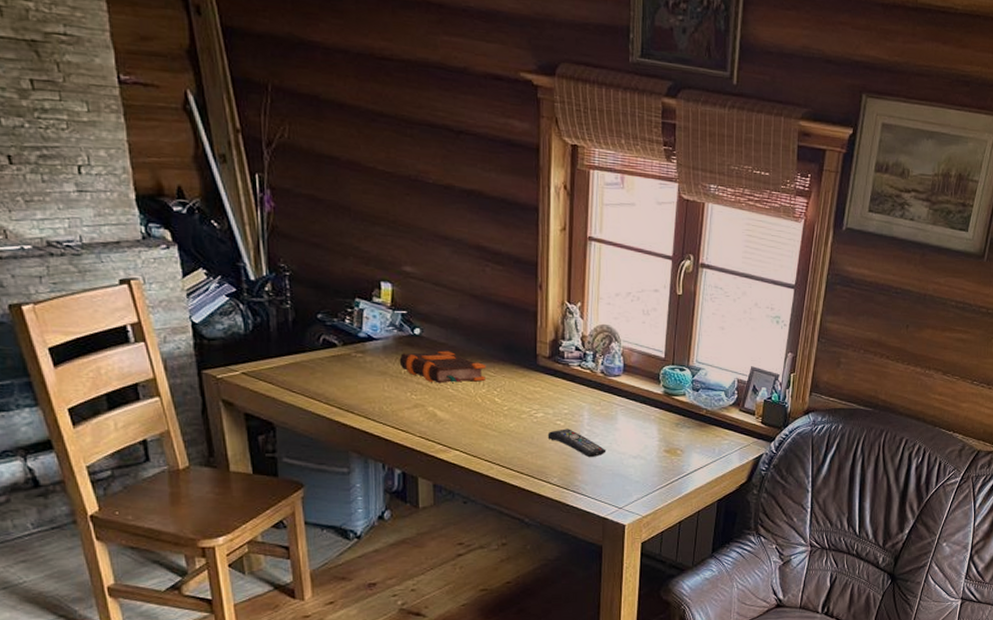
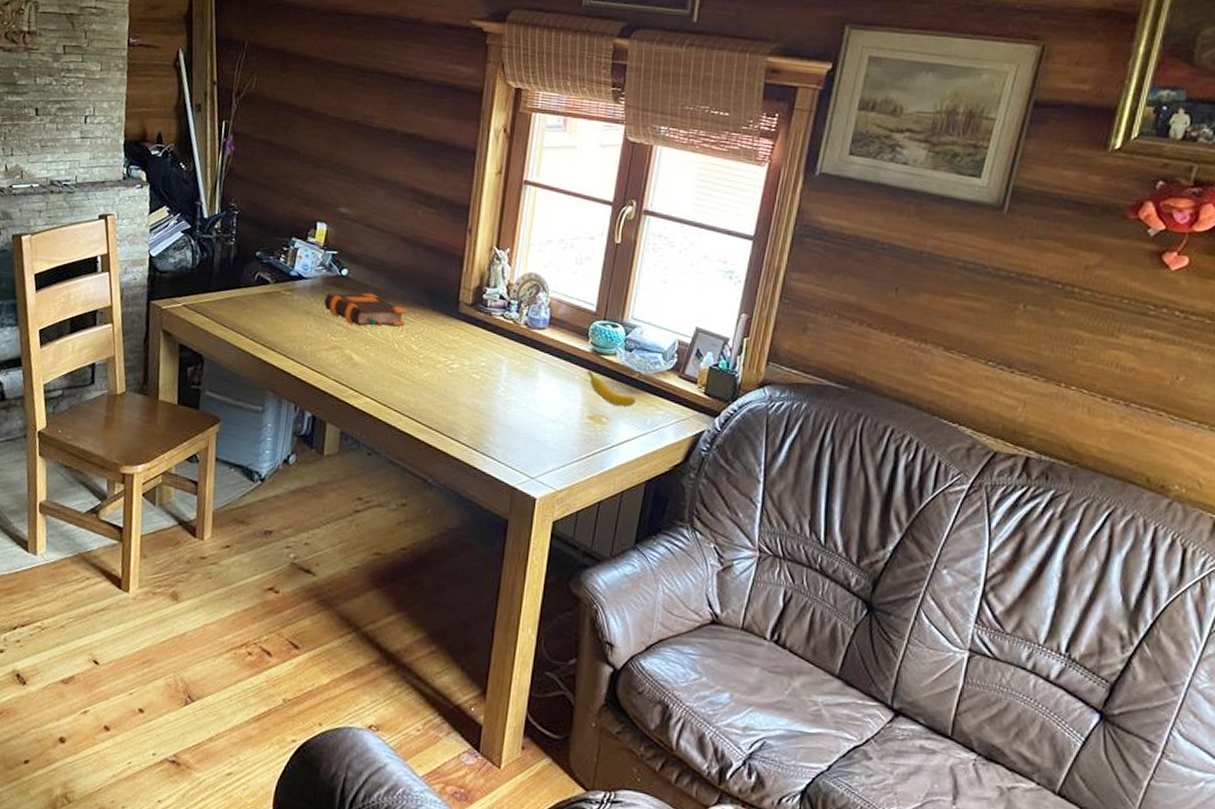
remote control: present [547,429,606,458] -> none [461,383,523,418]
banana: none [661,410,704,440] -> present [587,370,636,408]

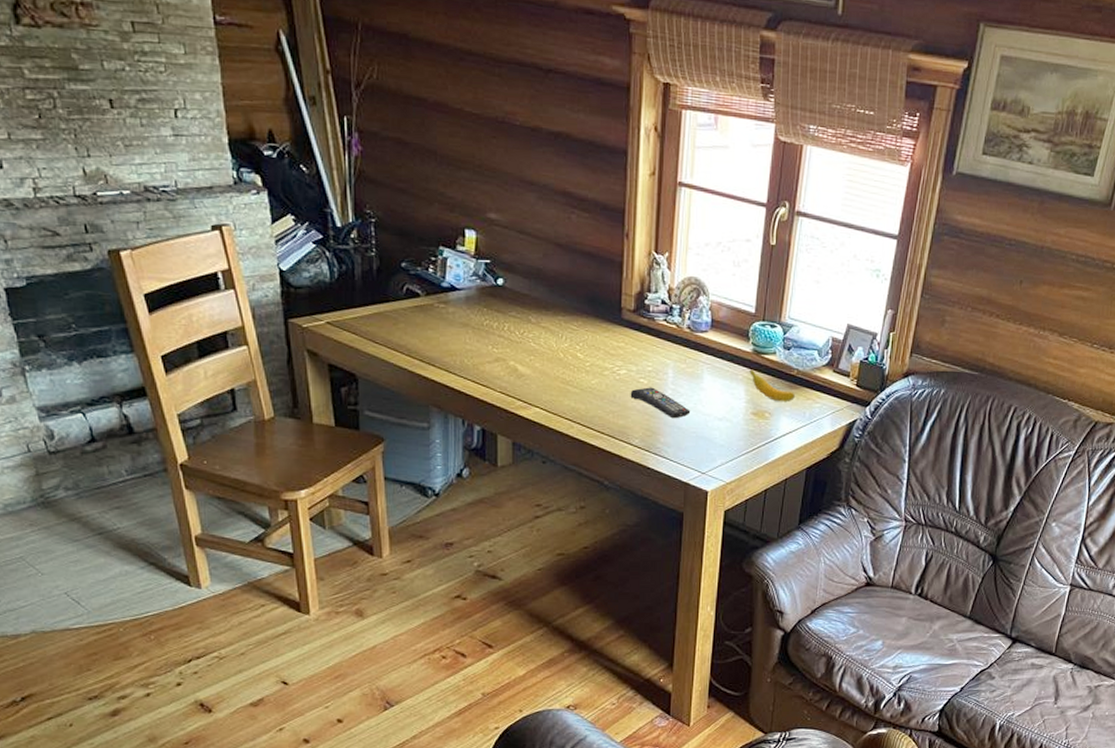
bible: present [324,292,407,327] -> none [481,302,569,337]
remote control: none [461,383,523,418] -> present [630,387,691,419]

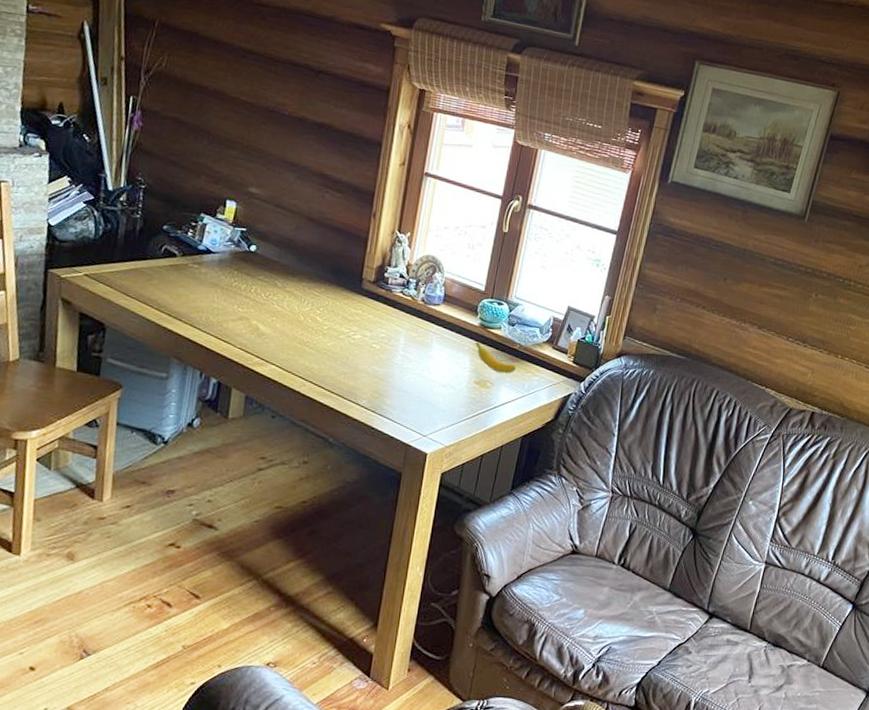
remote control: present [630,387,691,419] -> none [362,352,418,383]

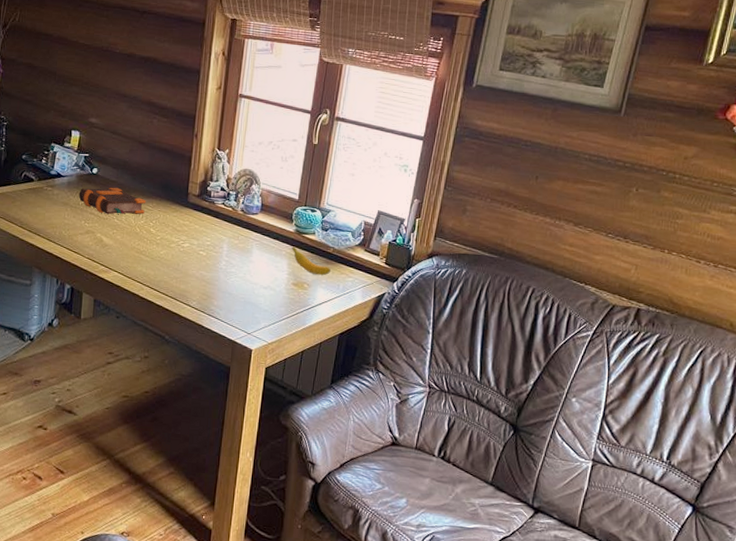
bible: none [231,267,313,300] -> present [78,187,146,214]

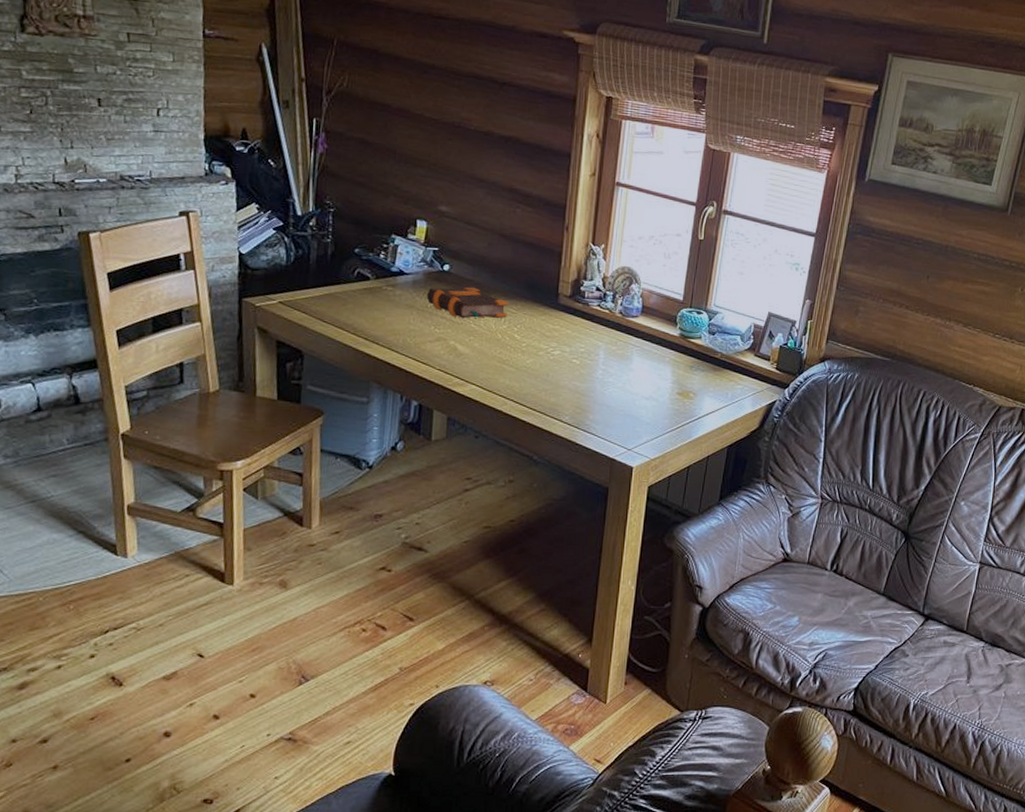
banana: present [292,246,331,276] -> none [676,352,718,384]

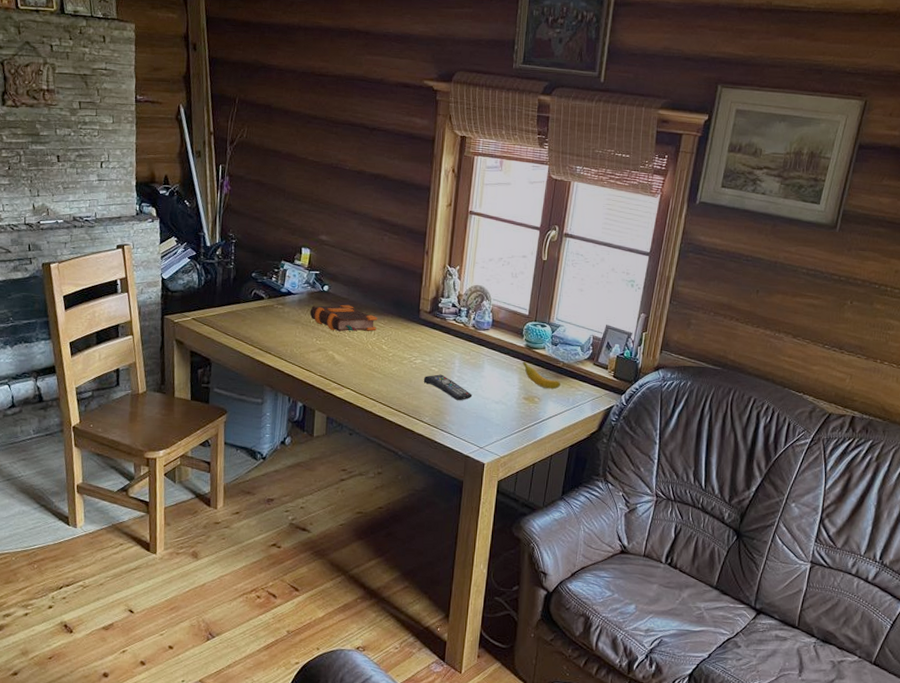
remote control: none [562,367,620,397] -> present [423,374,473,401]
banana: none [676,352,718,384] -> present [522,361,560,390]

